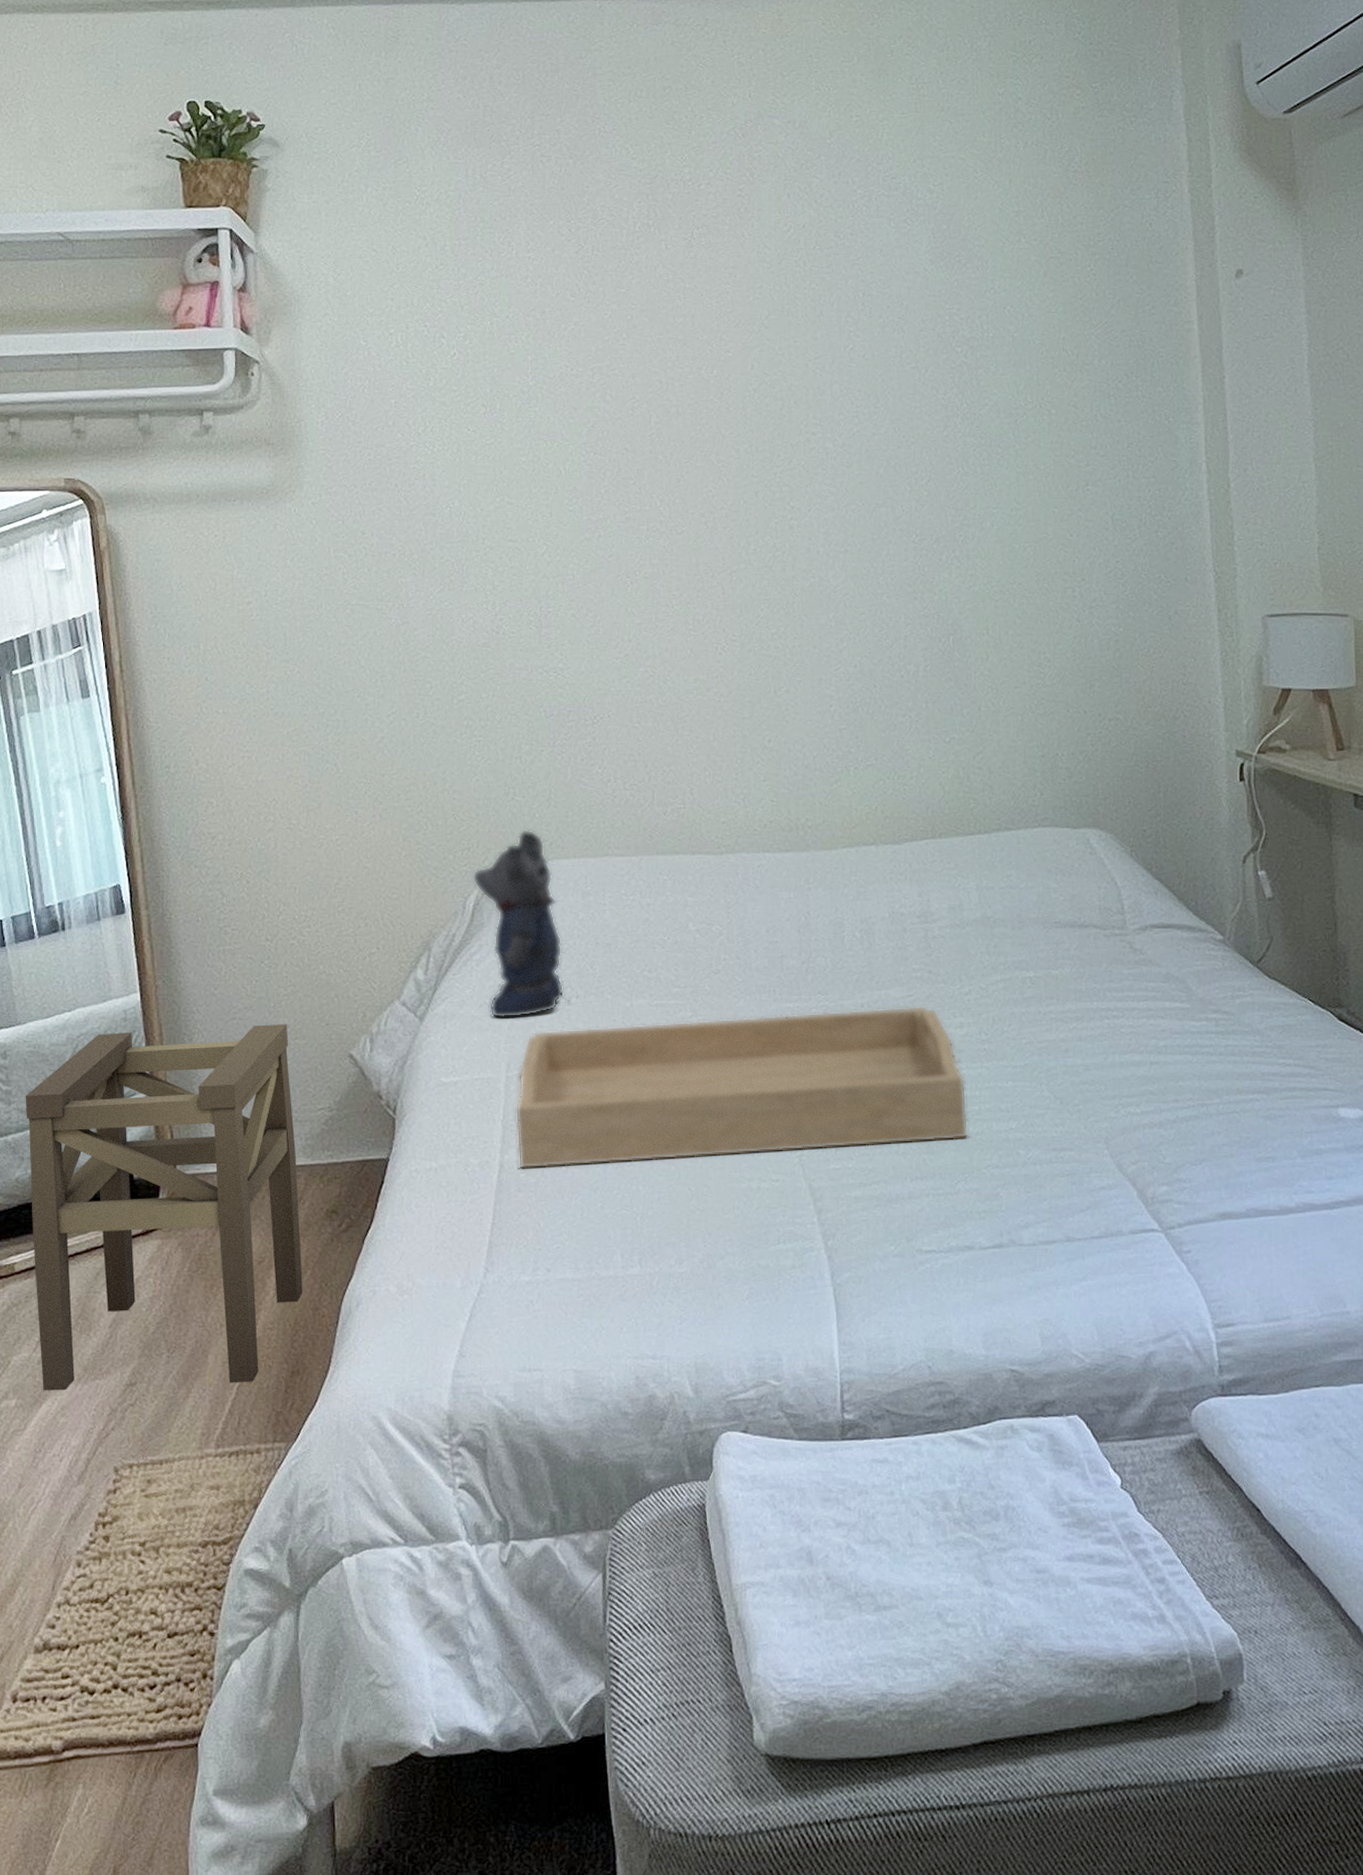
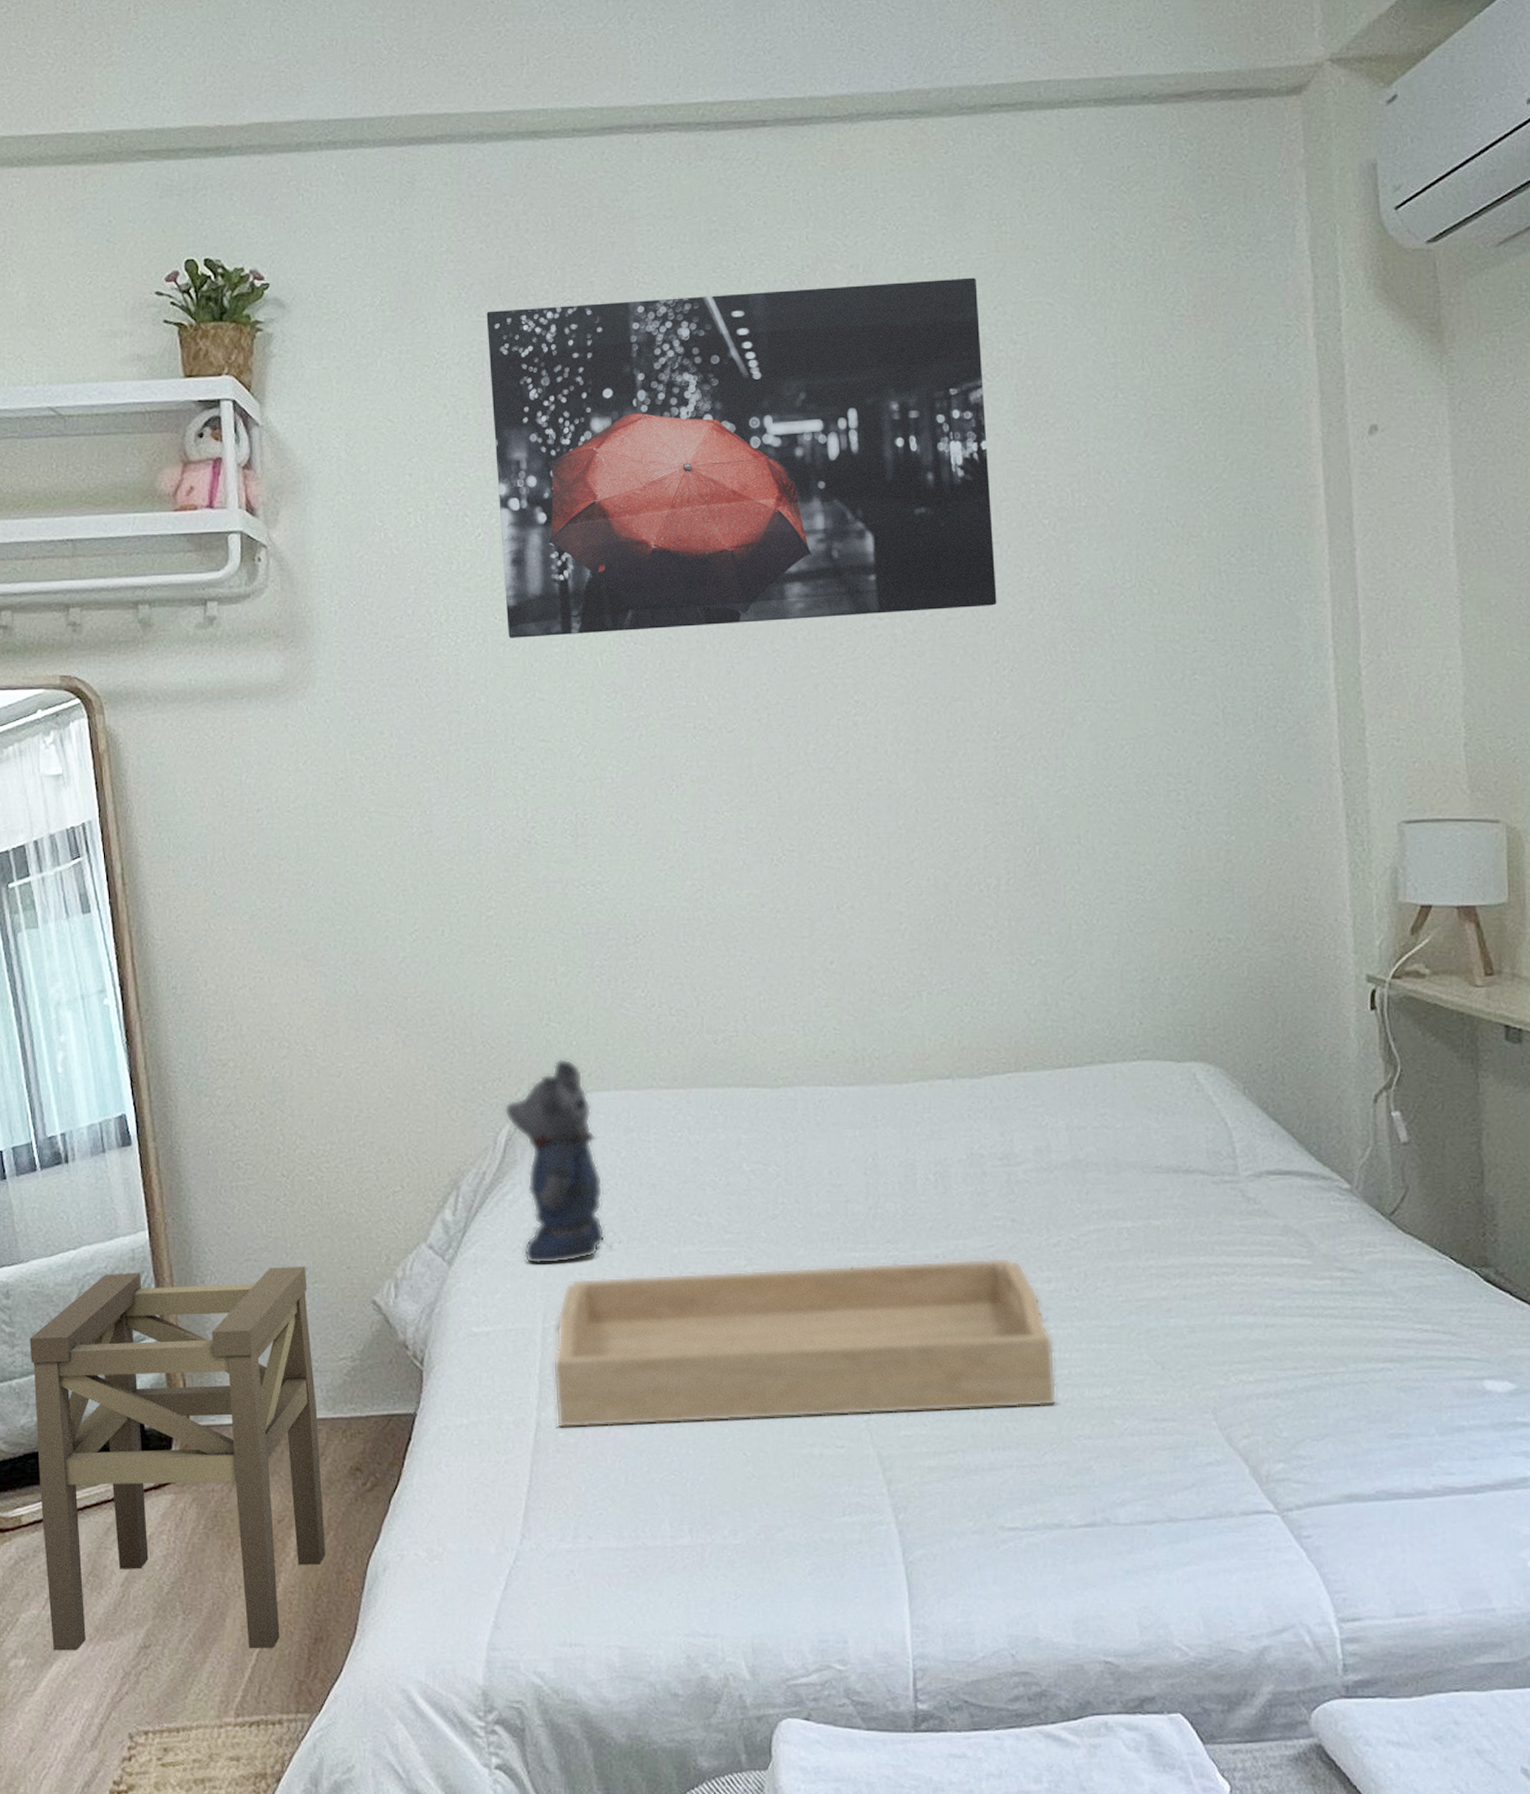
wall art: none [463,134,916,448] -> present [486,277,997,638]

